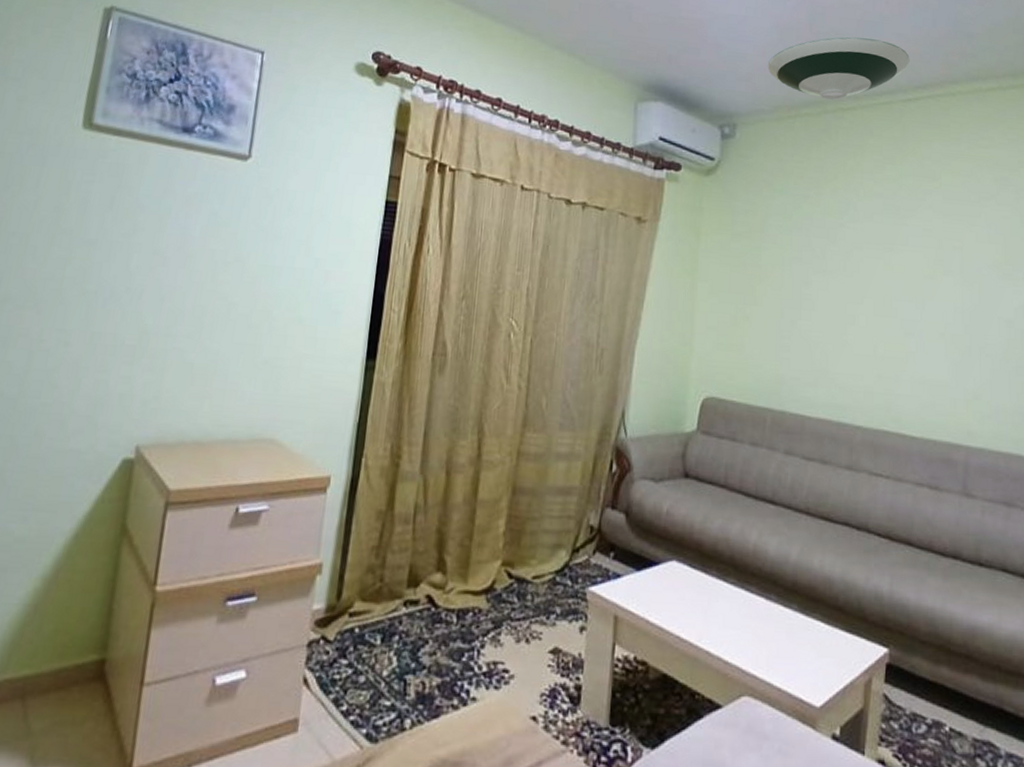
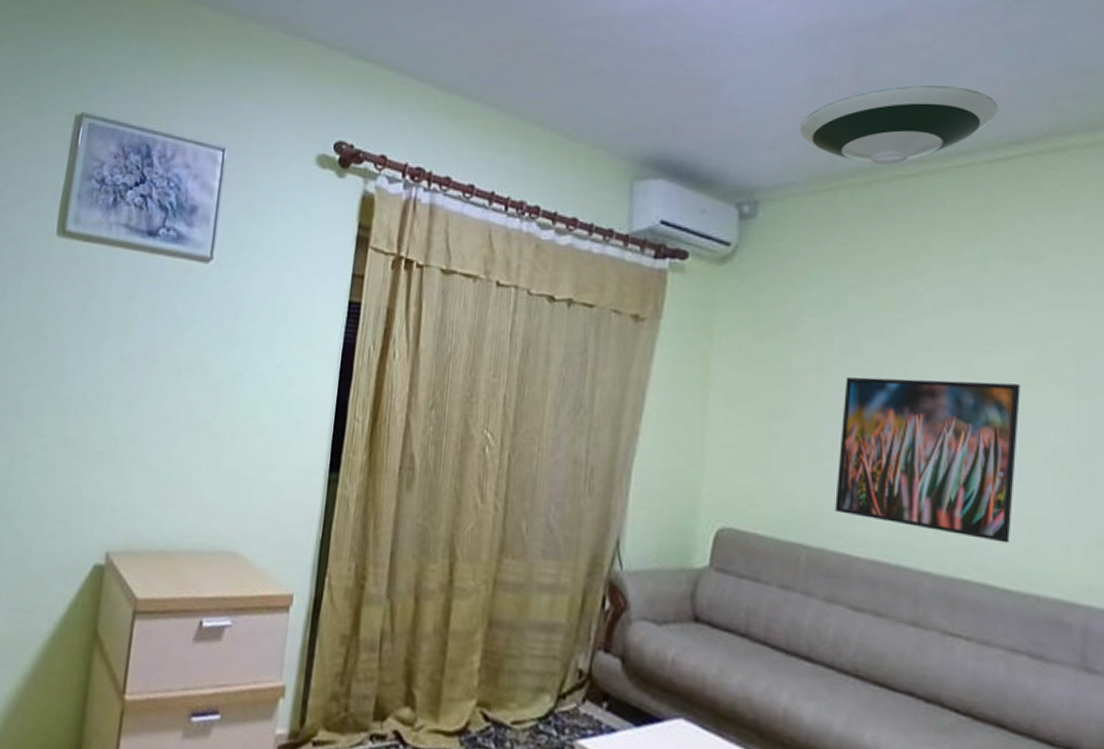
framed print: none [793,270,924,401] -> present [835,377,1020,543]

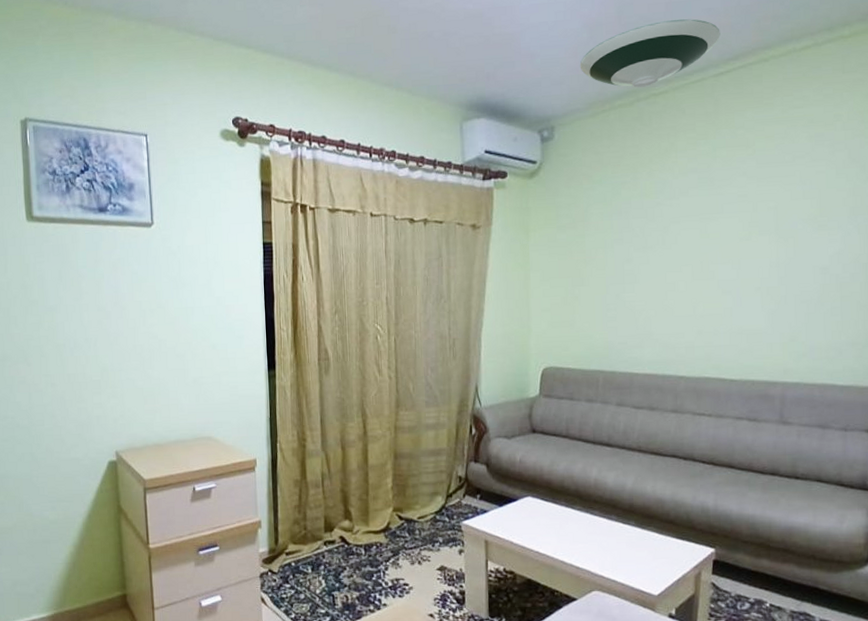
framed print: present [835,377,1020,543] -> none [620,239,740,349]

